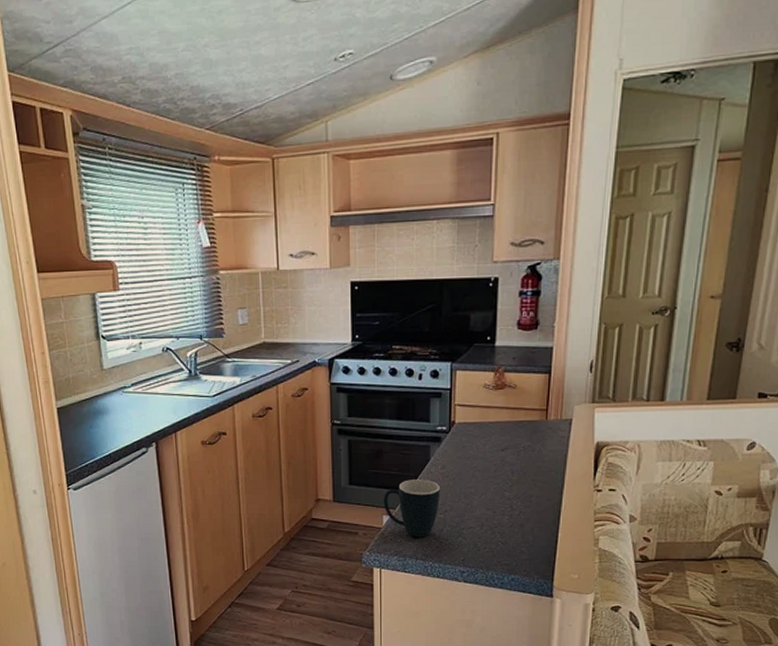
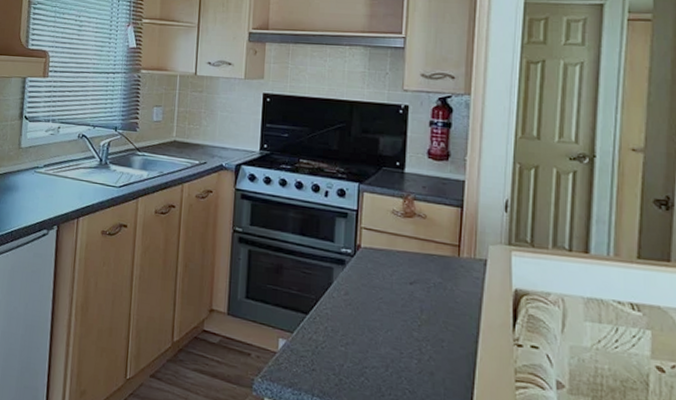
mug: present [383,479,440,537] -> none [280,302,342,371]

